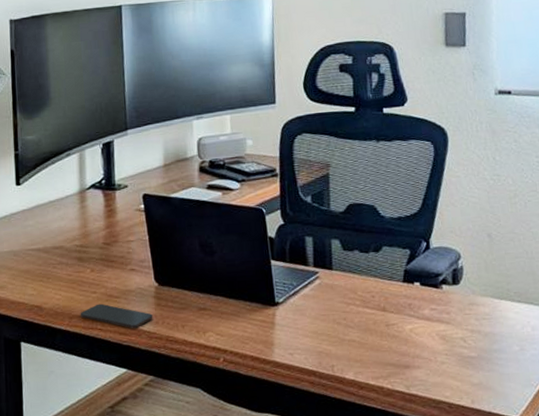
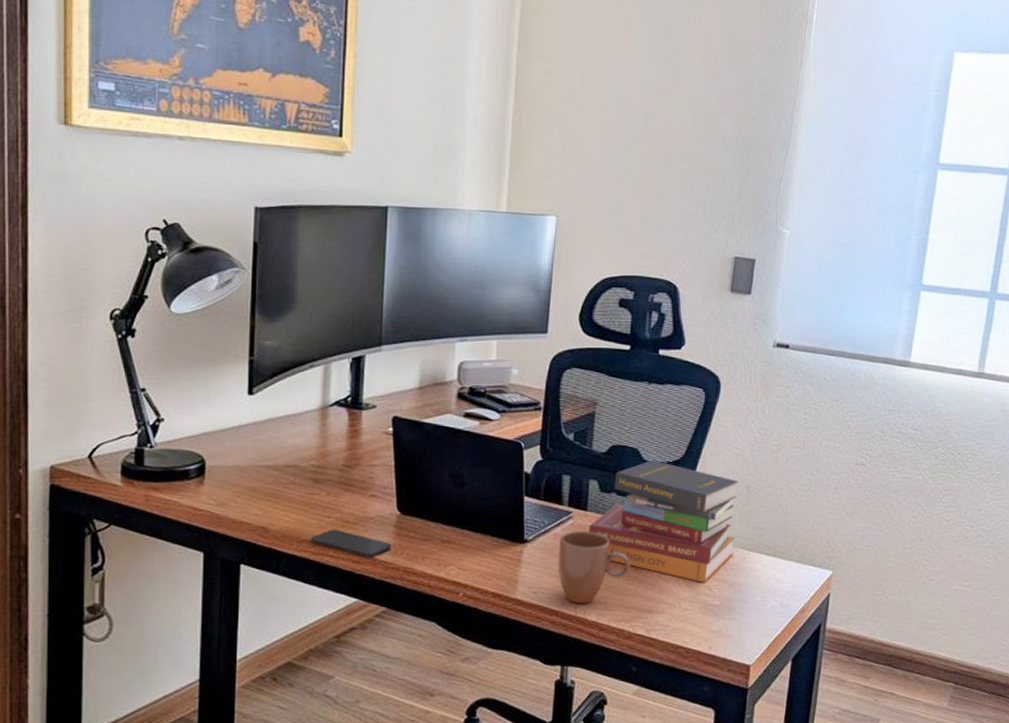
mug: none [309,289,382,363] -> present [558,530,630,604]
books: none [335,215,484,335] -> present [588,460,738,583]

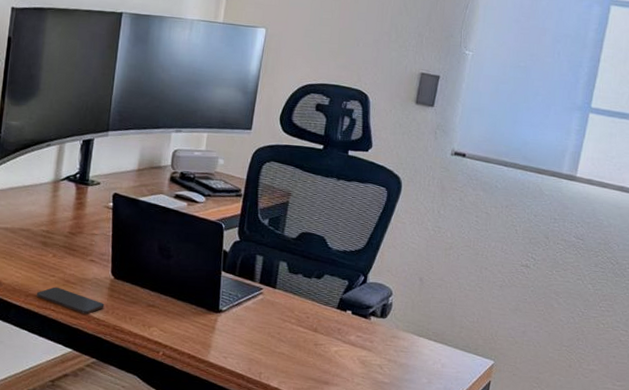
mug: present [558,530,630,604] -> none [247,305,311,372]
books: present [588,460,738,583] -> none [275,248,412,362]

